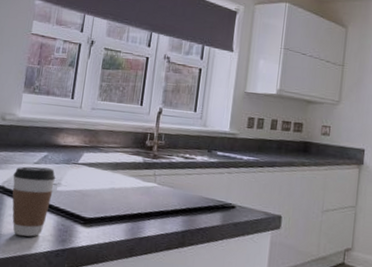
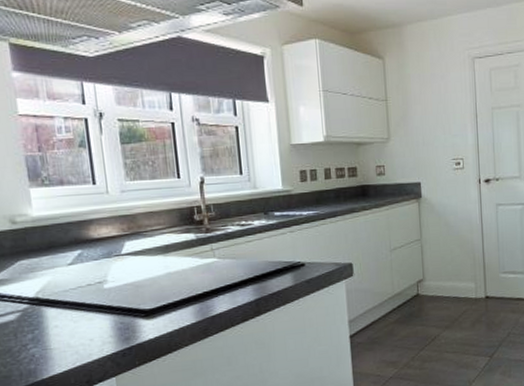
coffee cup: present [12,166,56,237] -> none [45,266,101,345]

